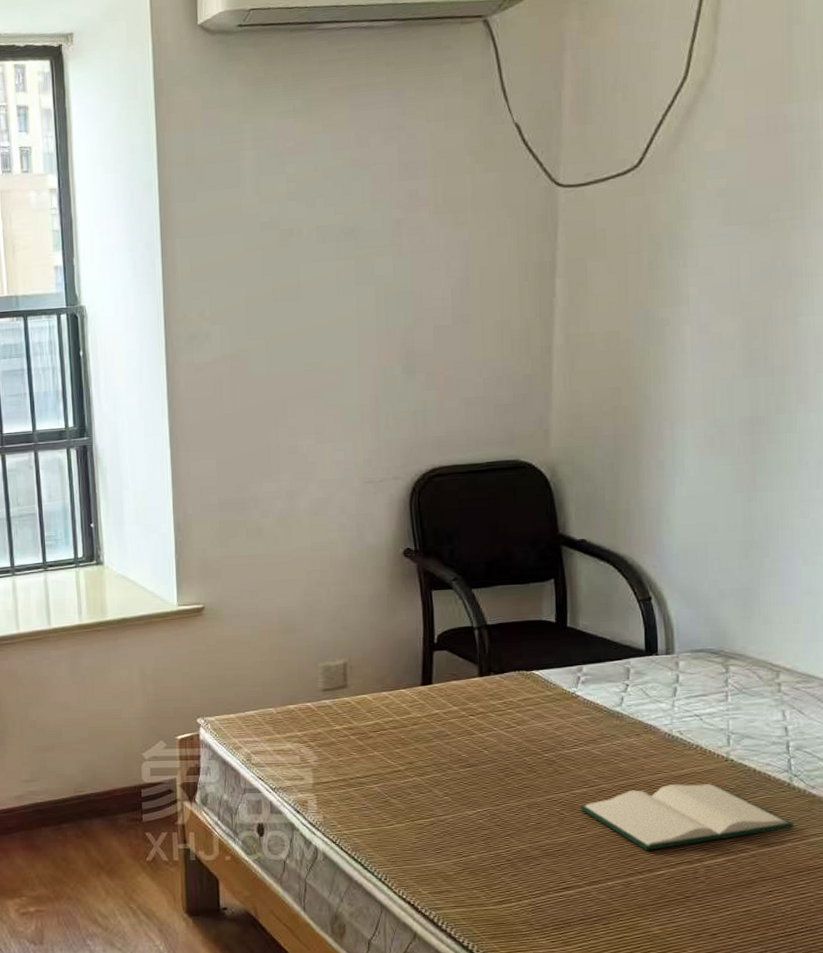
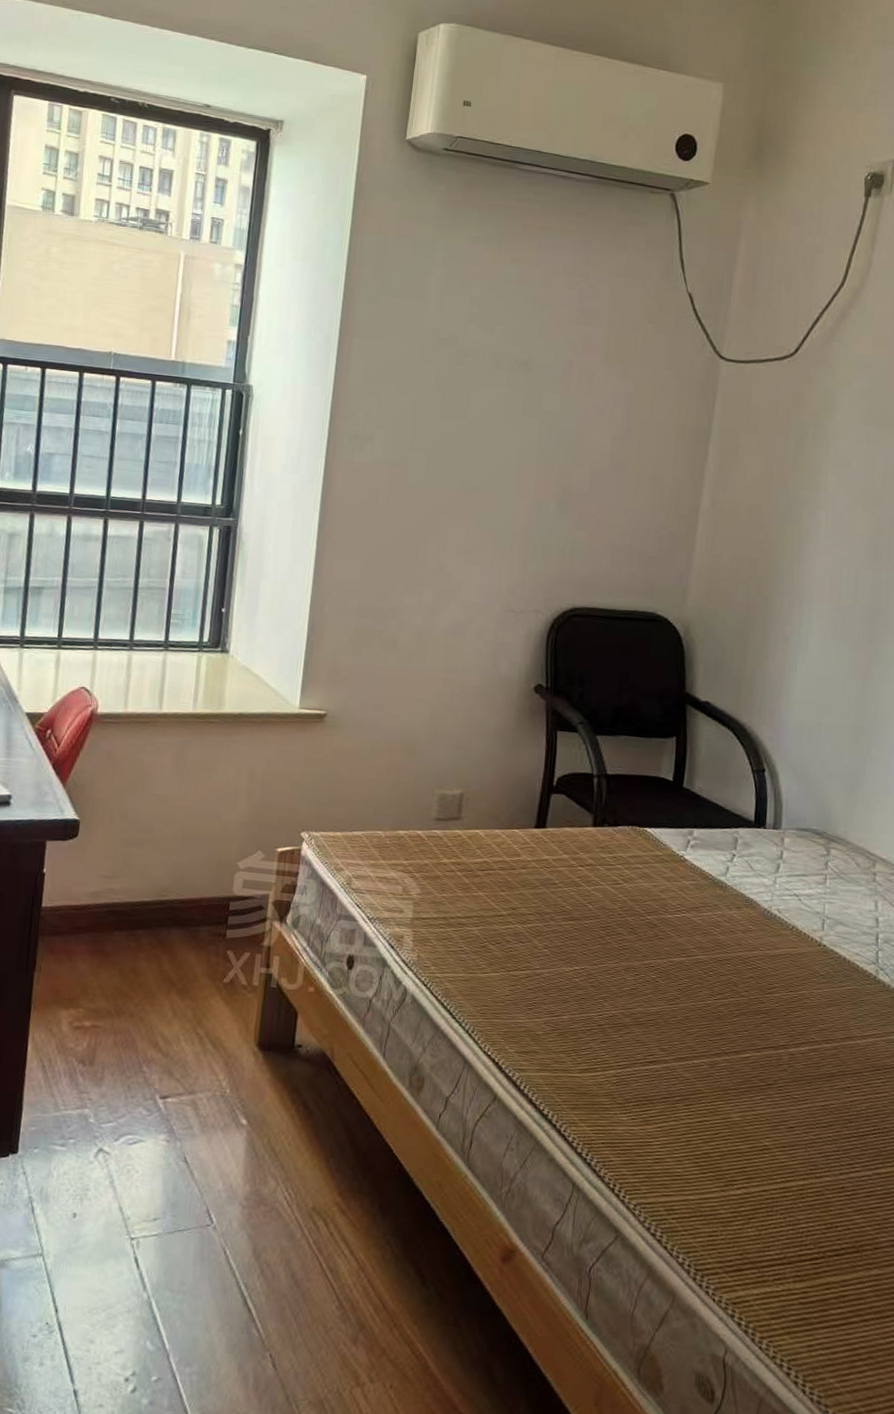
hardback book: present [580,784,794,851] -> none [675,963,876,1031]

